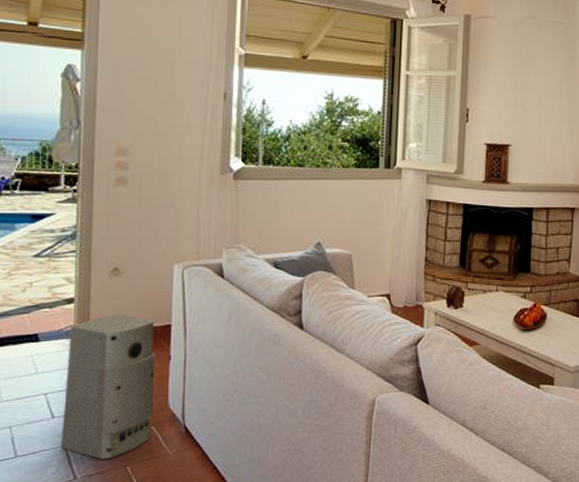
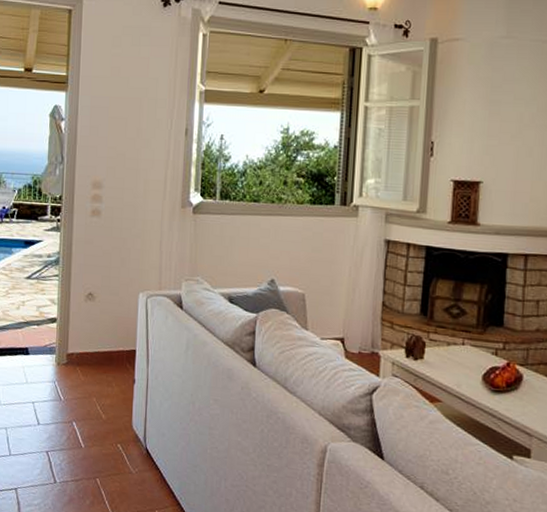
air purifier: present [61,313,156,459] -> none [44,335,122,469]

